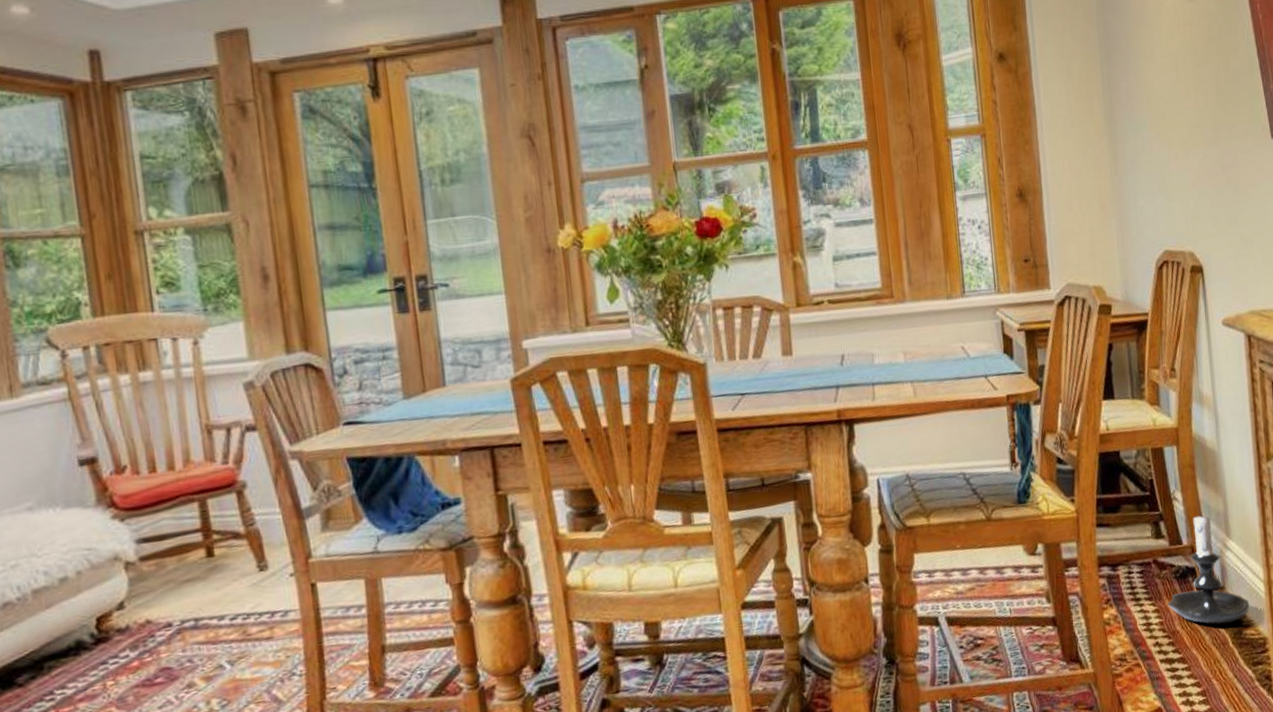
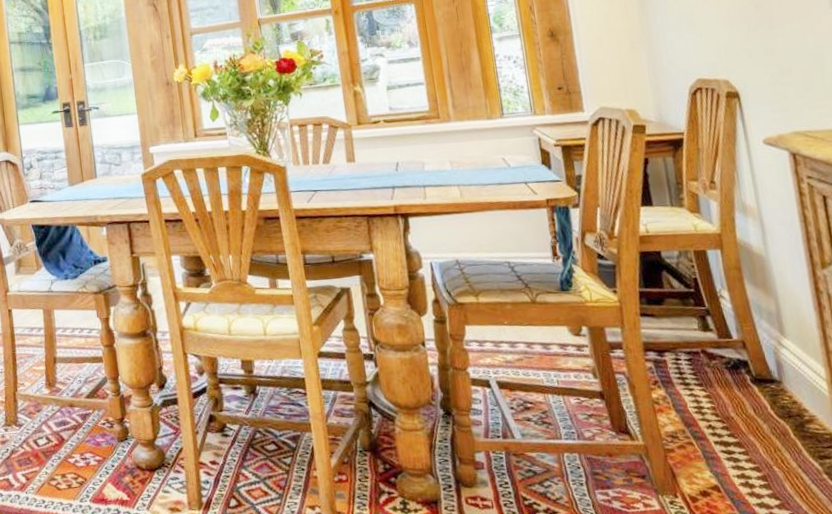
candle holder: present [1167,510,1250,625] -> none [718,309,812,416]

